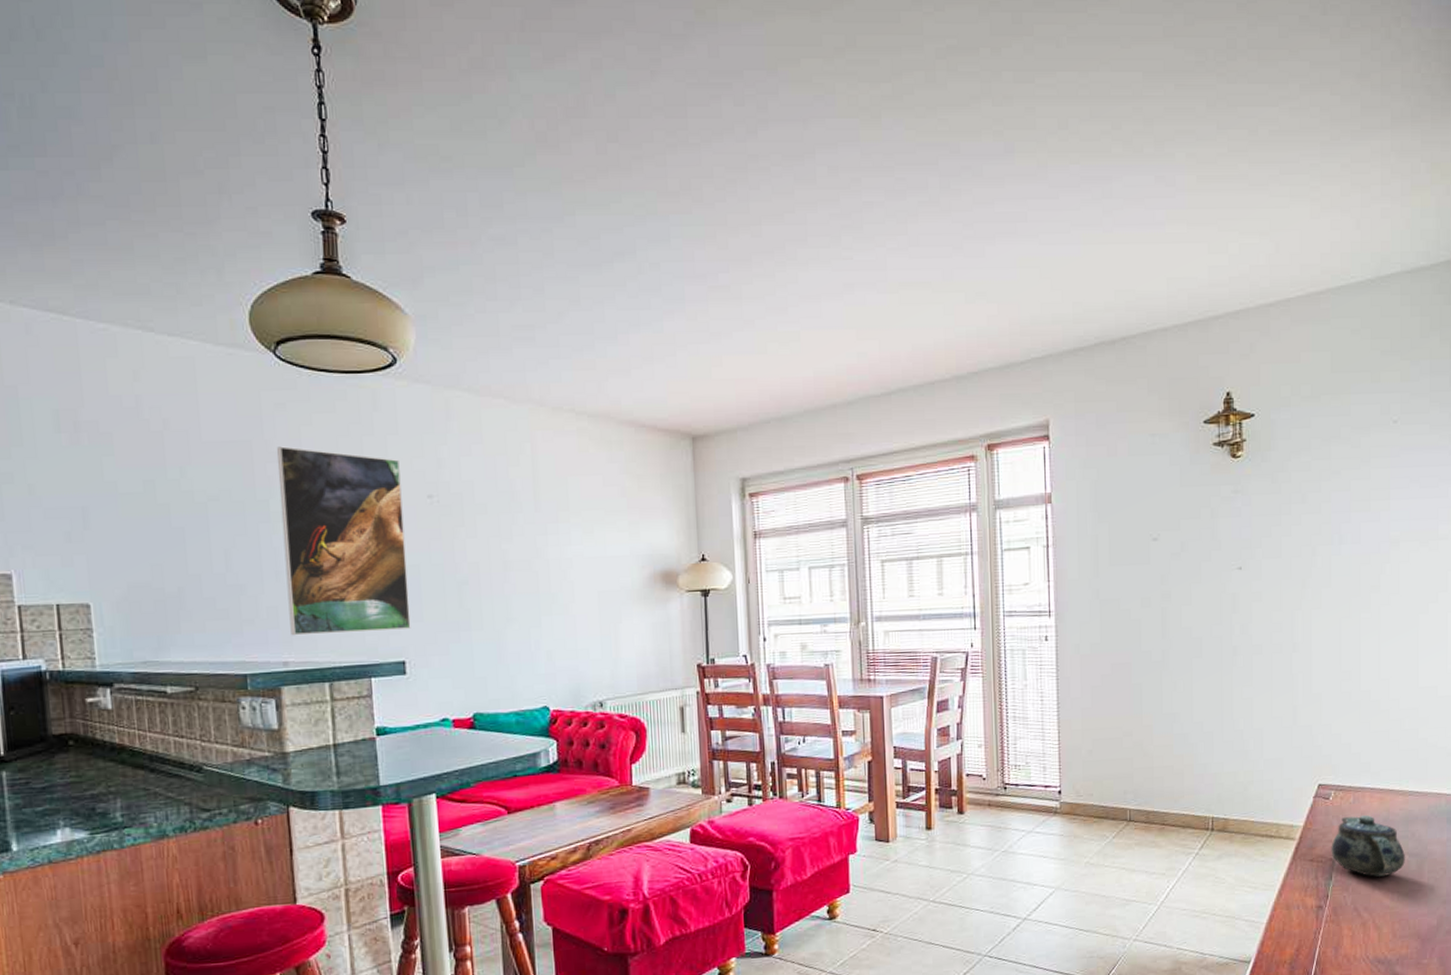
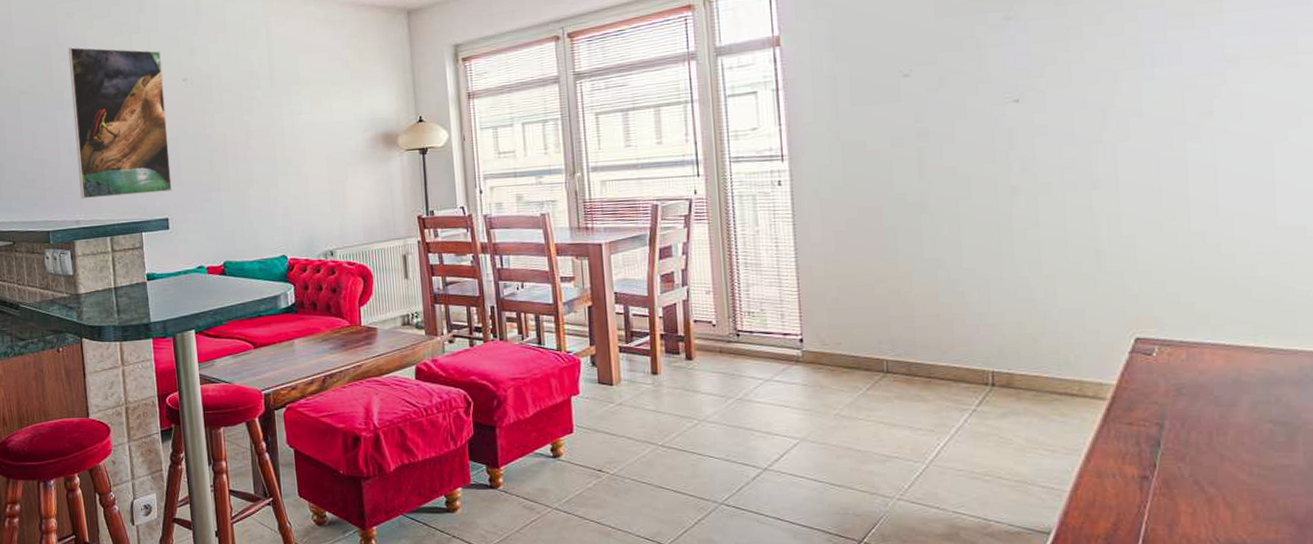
teapot: present [1331,814,1405,877] -> none [1157,374,1268,447]

